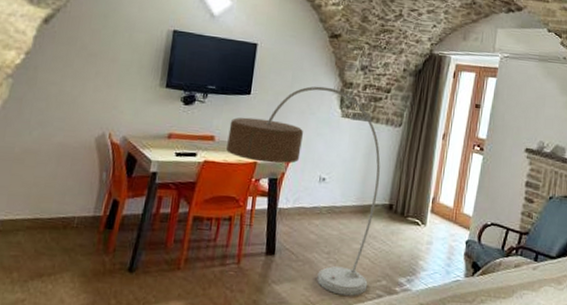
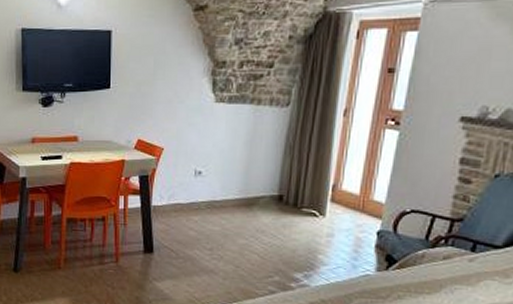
floor lamp: present [226,86,381,296] -> none [92,69,265,292]

